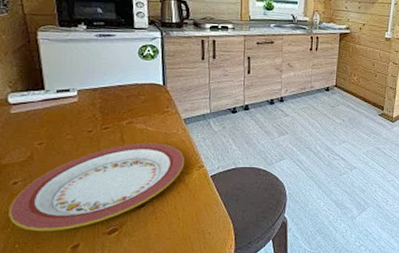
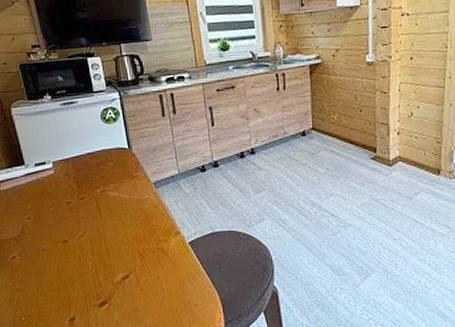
plate: present [9,143,185,232] -> none [12,210,161,305]

